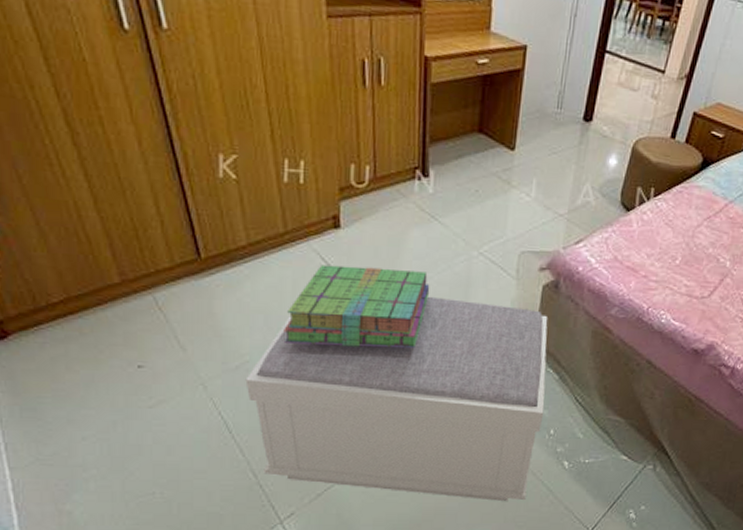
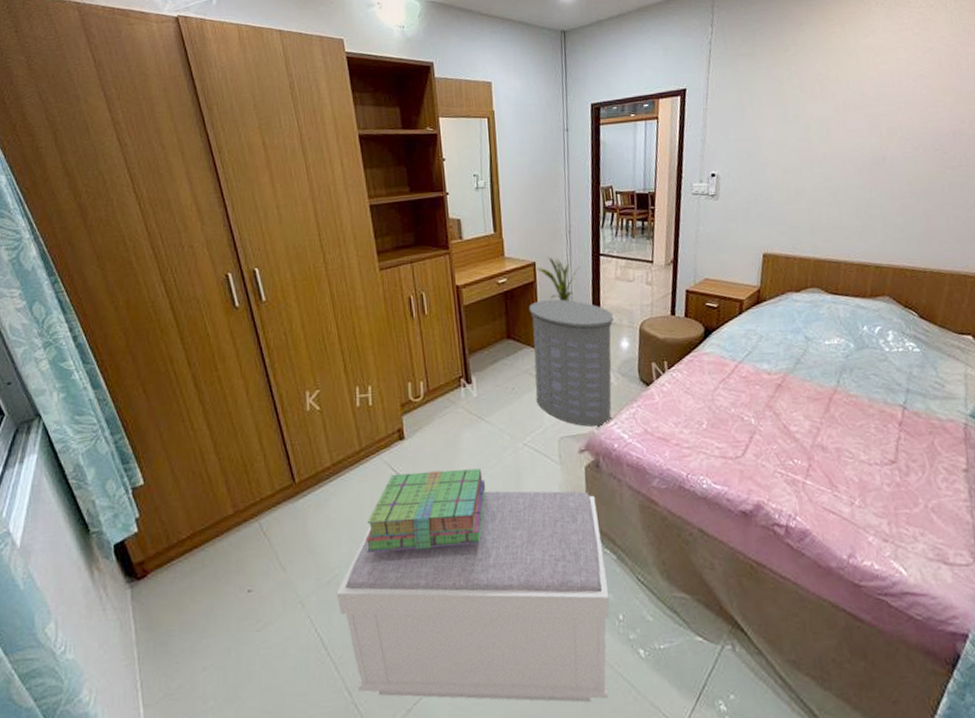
laundry hamper: none [501,94,607,246] -> present [528,299,614,427]
house plant: none [528,42,581,101] -> present [537,257,581,302]

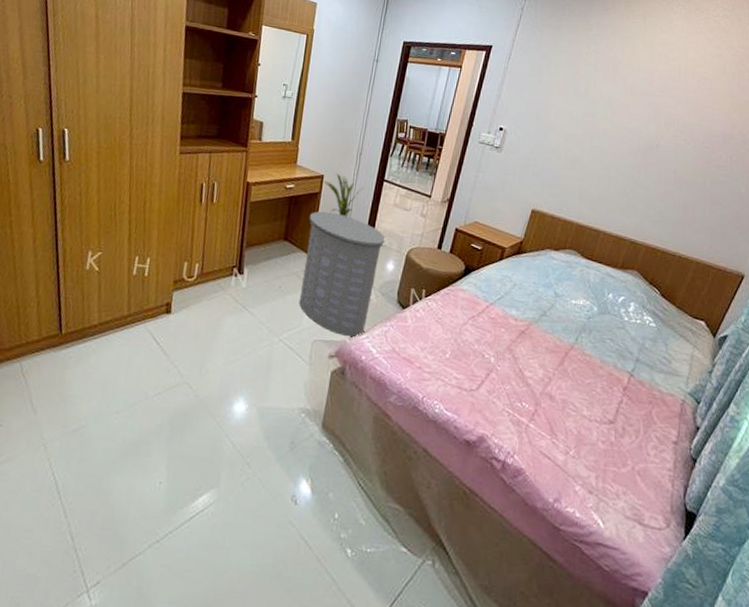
bench: present [336,491,610,703] -> none [78,376,335,589]
stack of books: present [365,468,486,553] -> none [114,343,238,423]

